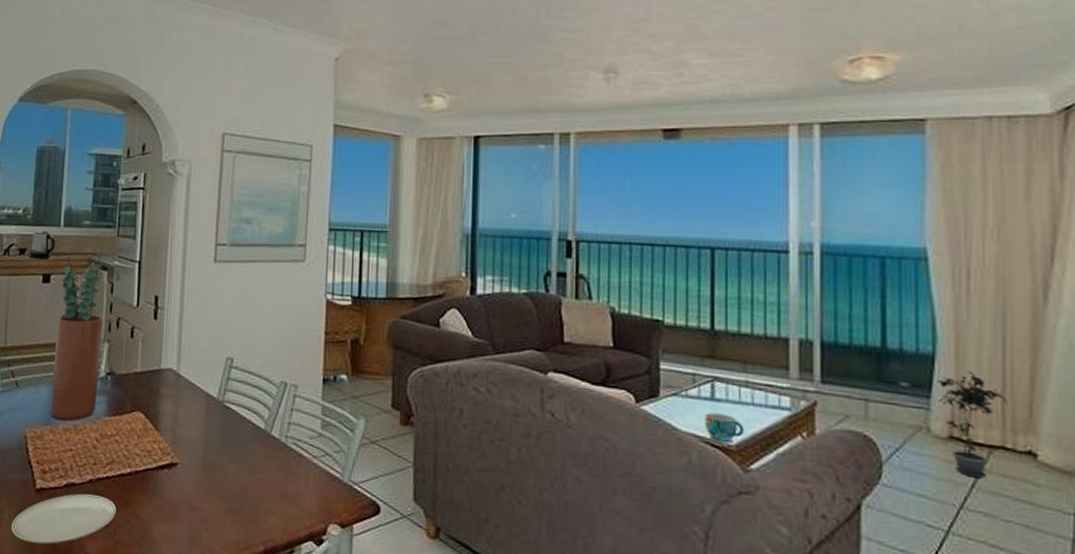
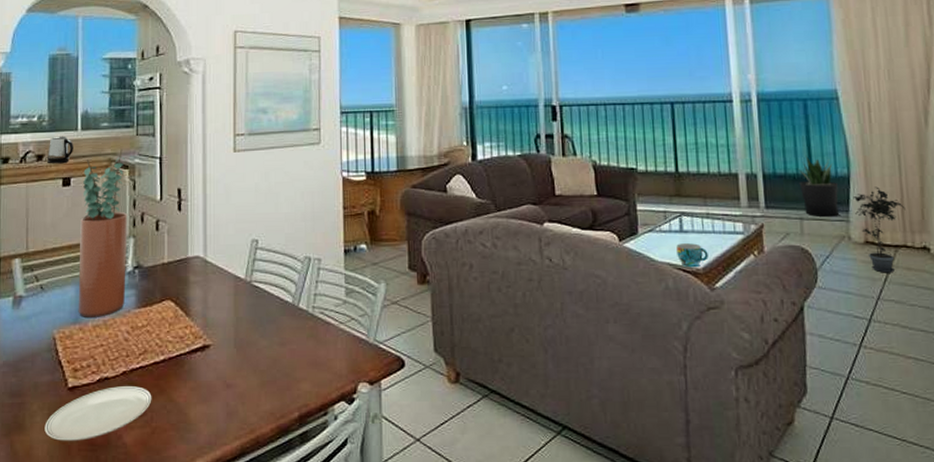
planter: none [866,325,918,402] -> present [797,156,839,216]

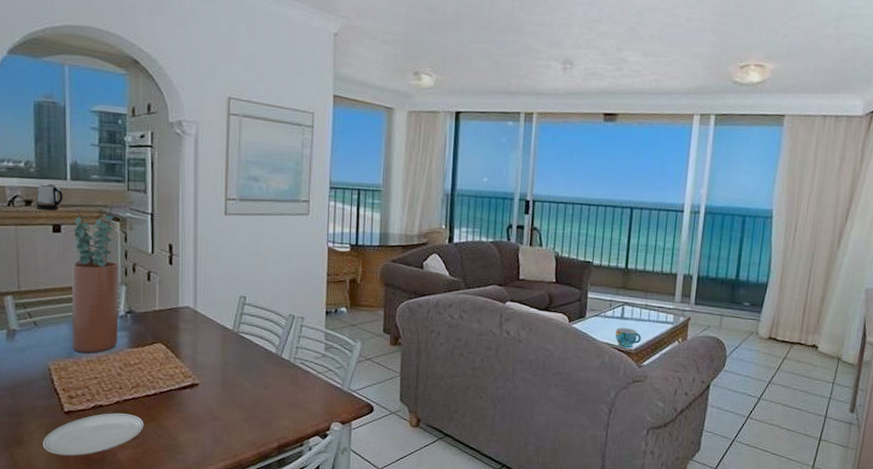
planter: present [797,156,839,216] -> none [725,264,757,315]
potted plant: present [852,186,906,273] -> none [766,294,806,364]

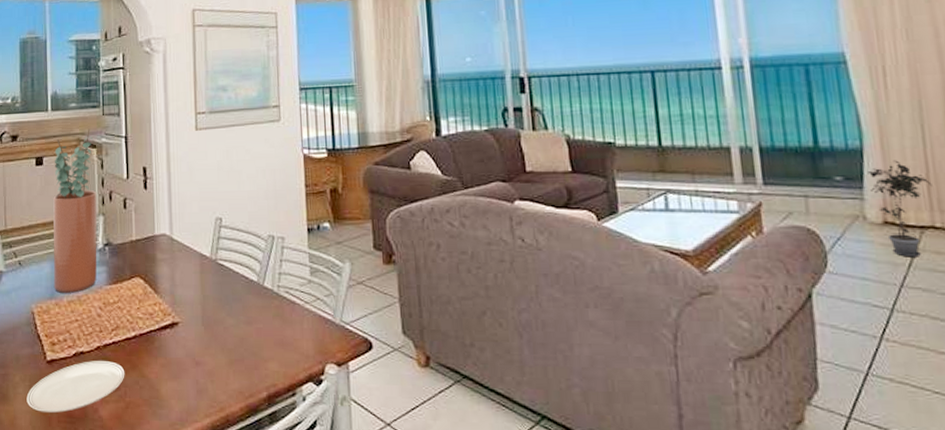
kettle: present [36,183,63,211] -> none [21,116,45,144]
cup: present [615,328,641,348] -> none [662,223,699,250]
potted plant: none [766,294,806,364] -> present [867,160,932,257]

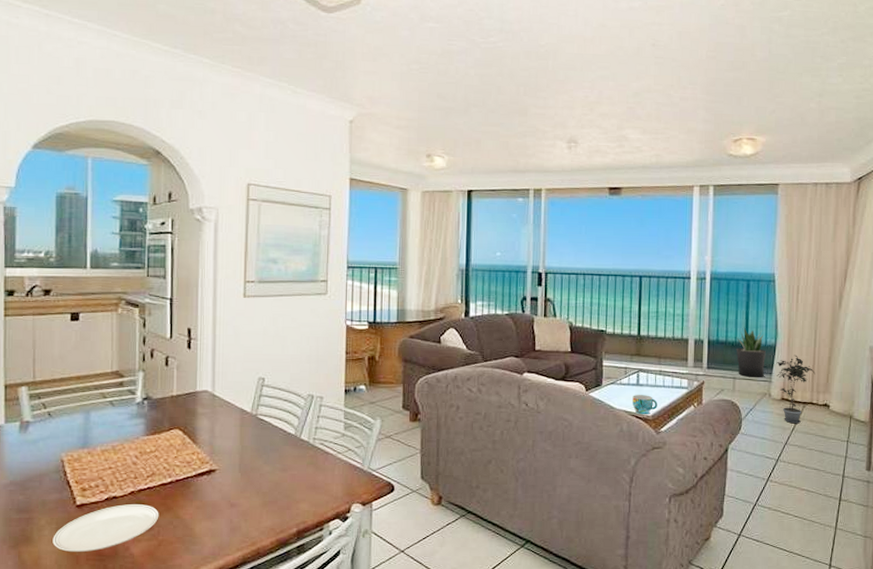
vase: present [53,128,97,293] -> none [86,288,138,443]
cup: none [662,223,699,250] -> present [632,395,658,415]
planter: none [800,127,851,194] -> present [736,327,766,377]

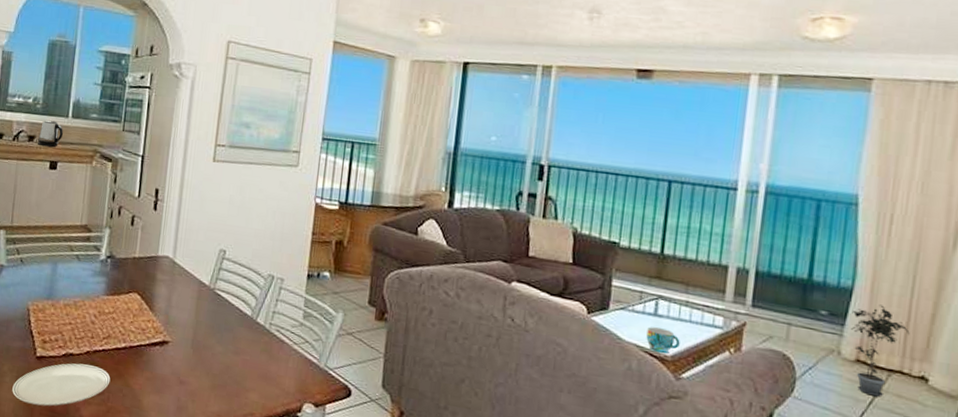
kettle: none [55,272,82,299] -> present [38,120,63,148]
planter: present [736,327,766,377] -> none [794,260,838,328]

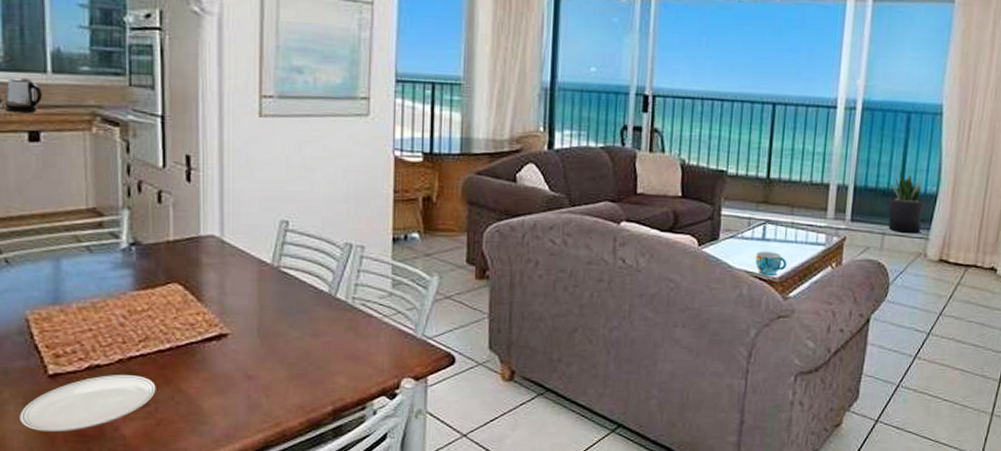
planter: none [794,260,838,328] -> present [887,171,925,233]
potted plant: present [851,304,910,397] -> none [936,206,983,291]

